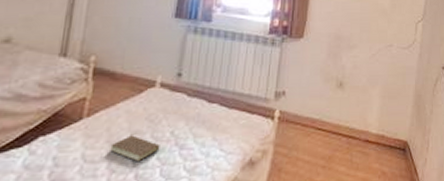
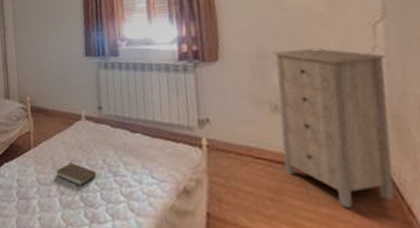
storage cabinet: none [338,35,420,171] -> present [271,47,395,207]

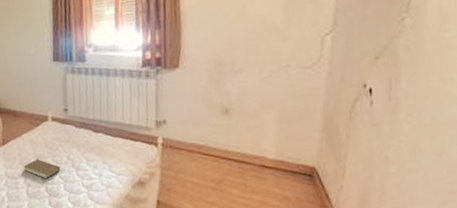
storage cabinet: present [271,47,395,207] -> none [227,57,329,195]

